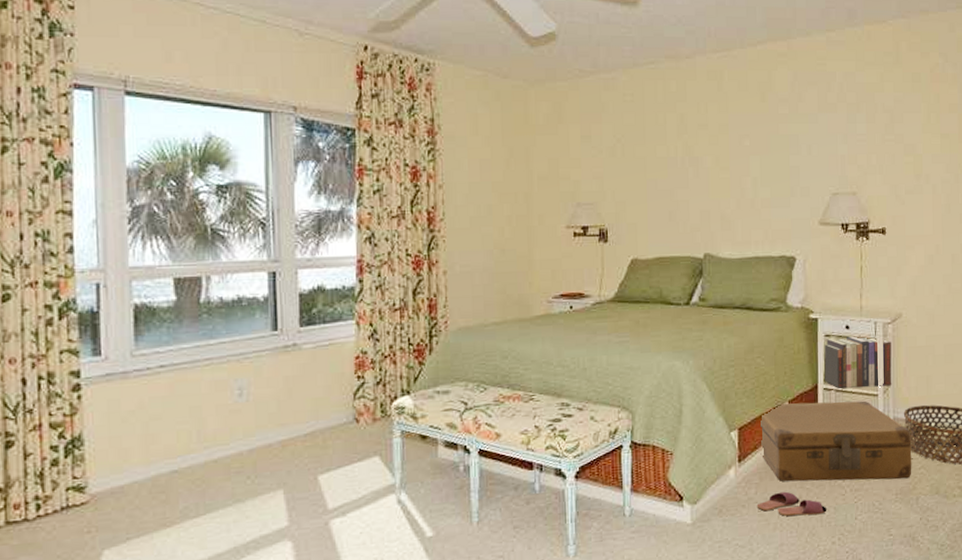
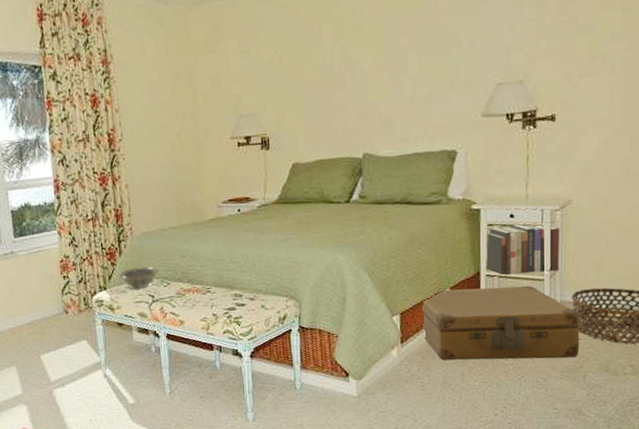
decorative bowl: none [426,367,476,396] -> present [118,266,159,290]
slippers: present [756,491,827,517] -> none [419,369,490,391]

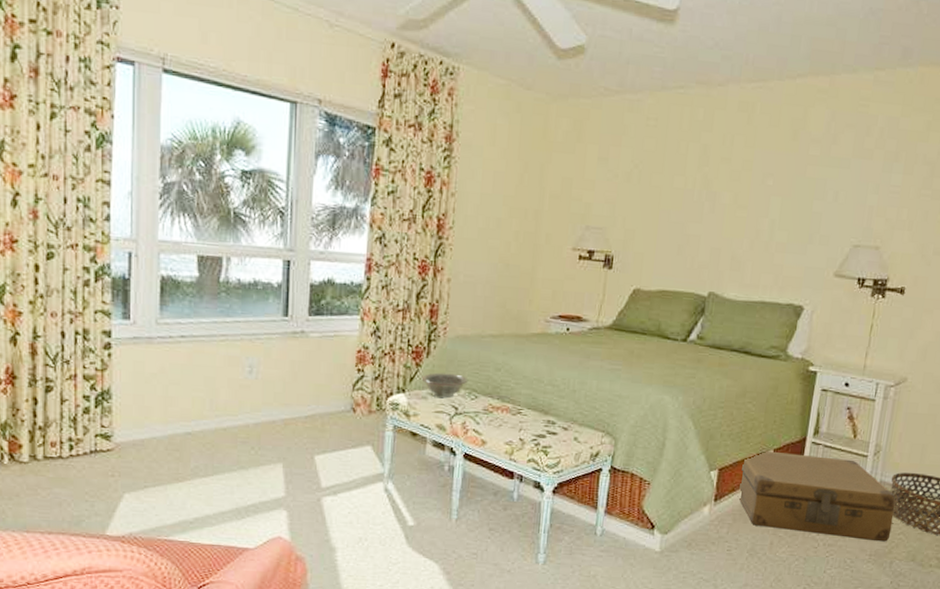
books: present [487,223,560,275] -> none [814,393,891,449]

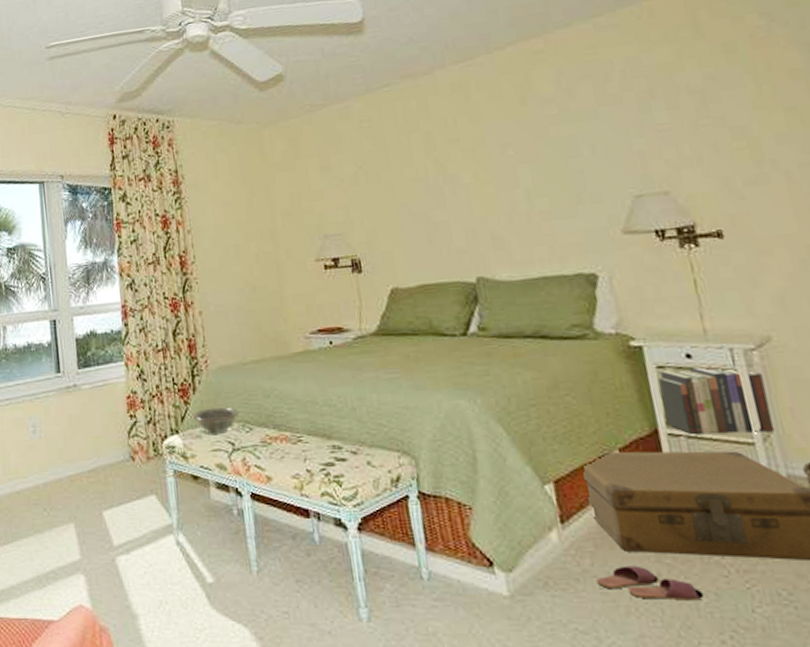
slippers: none [726,535,797,563] -> present [595,565,705,601]
books: none [814,393,891,449] -> present [657,366,775,434]

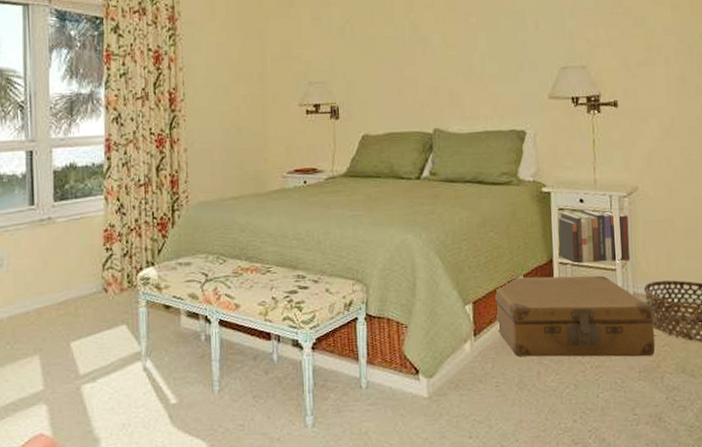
decorative bowl: present [192,407,240,436] -> none [169,240,215,267]
slippers: present [595,565,705,601] -> none [493,367,567,393]

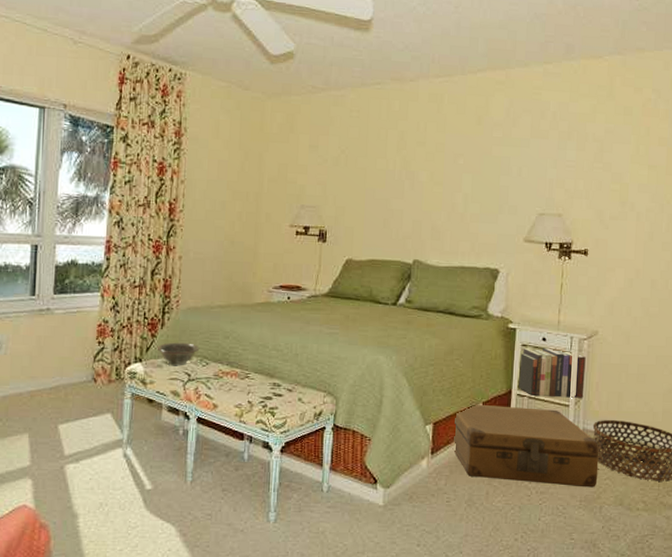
decorative bowl: none [169,240,215,267] -> present [156,342,200,366]

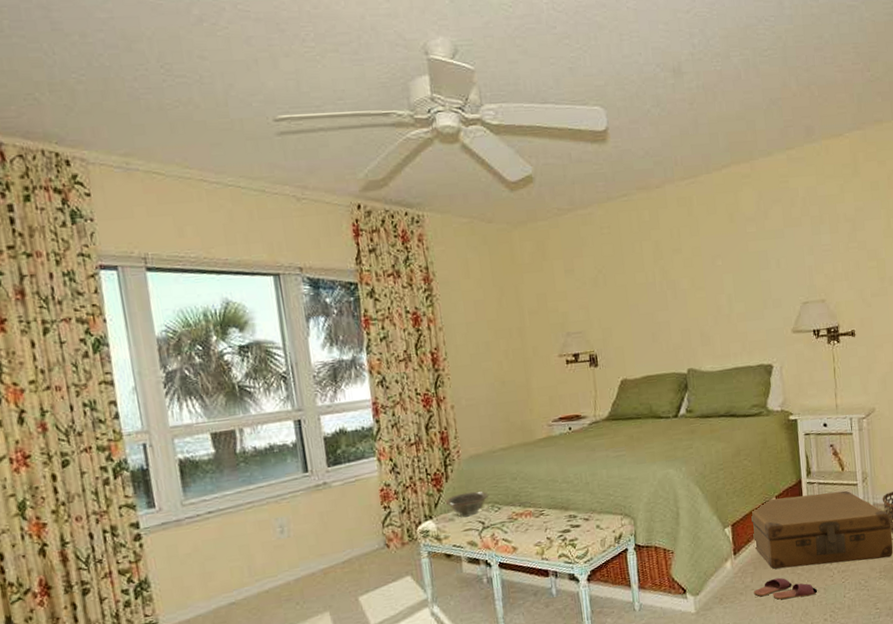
slippers: none [445,486,512,512] -> present [753,577,818,600]
books: present [519,348,586,398] -> none [804,431,870,482]

